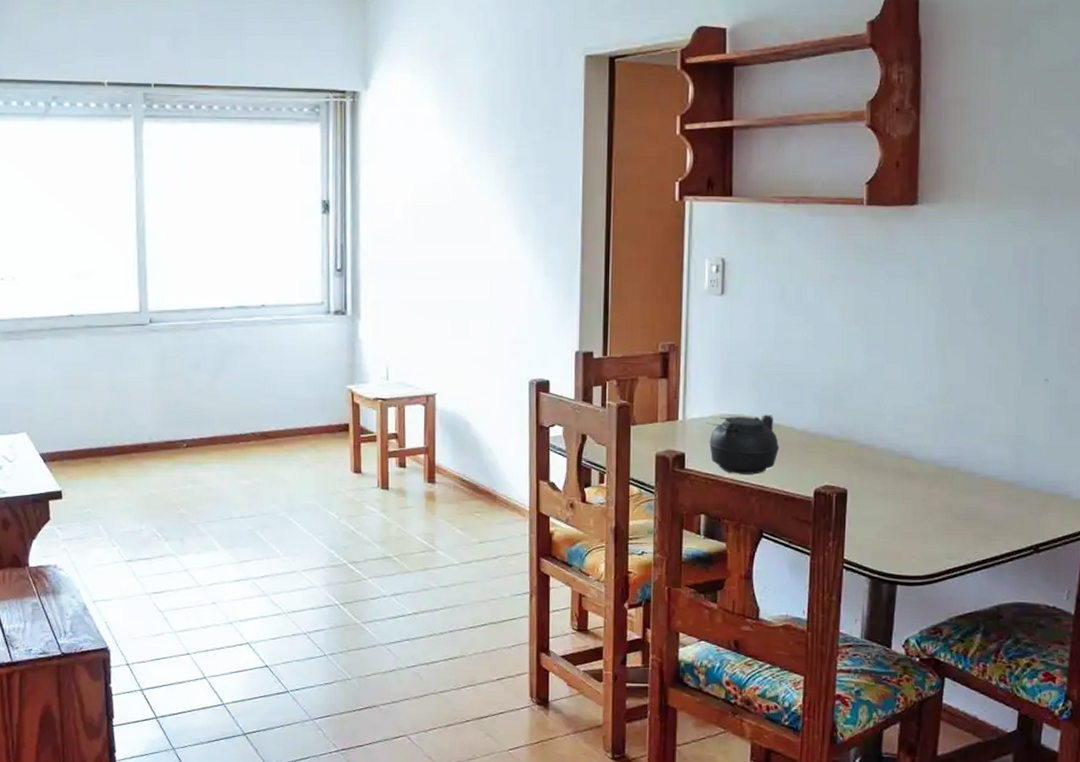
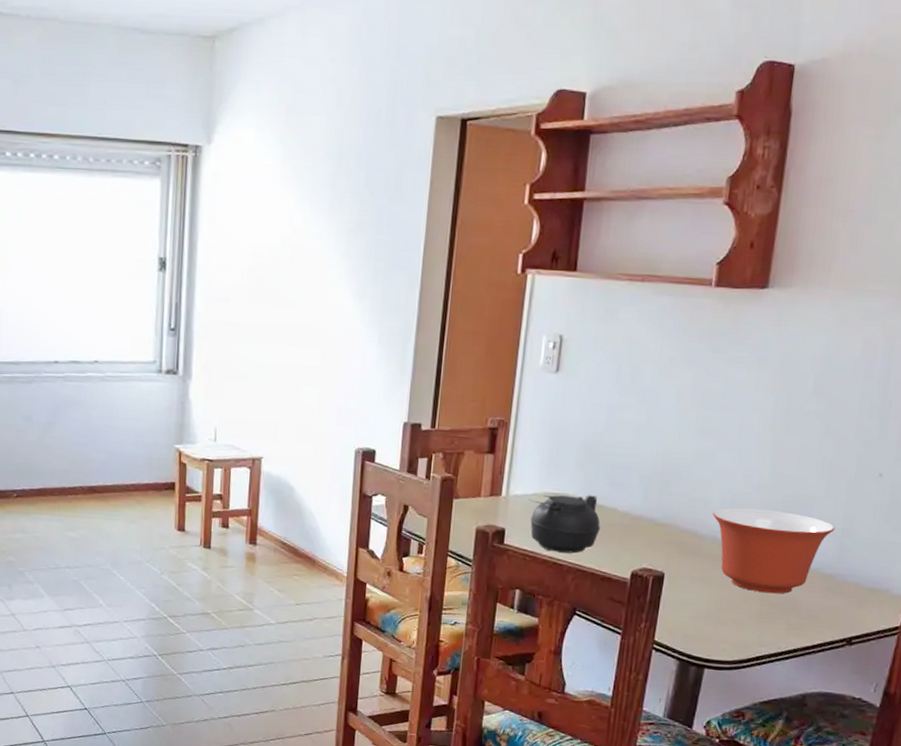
mixing bowl: none [888,420,1009,505] -> present [713,507,836,594]

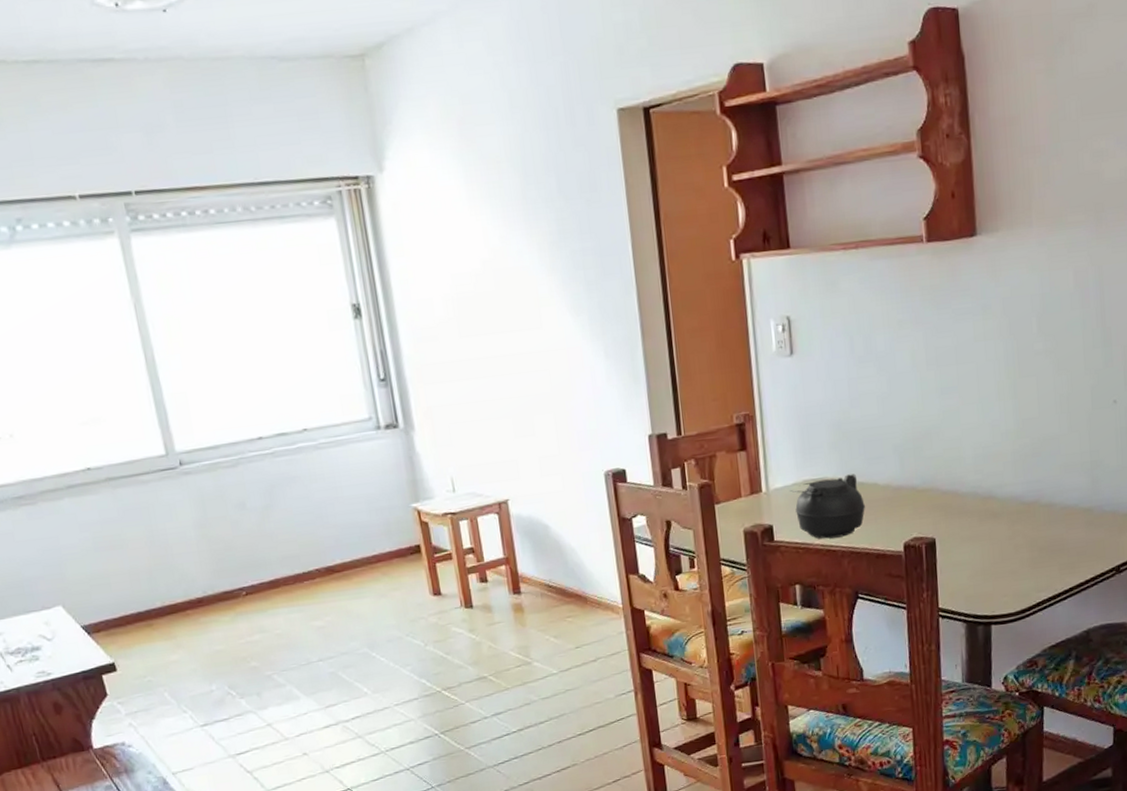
mixing bowl: present [713,507,836,594] -> none [969,454,1084,539]

